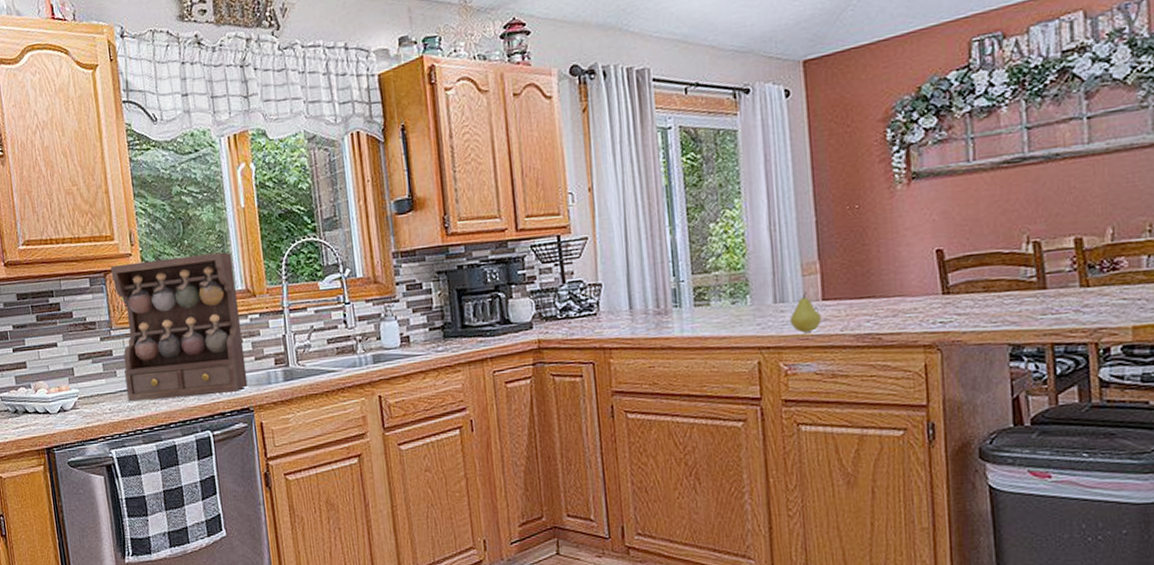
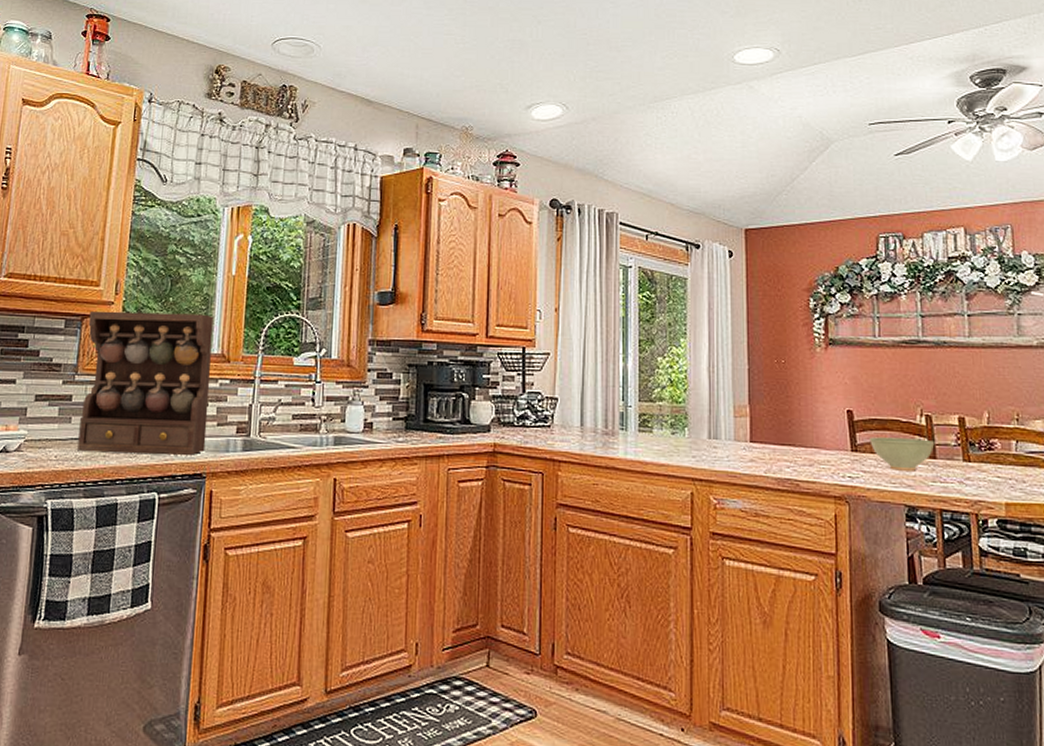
fruit: present [789,291,821,333] -> none [721,431,748,470]
bowl: none [964,269,1045,309] -> present [869,437,935,471]

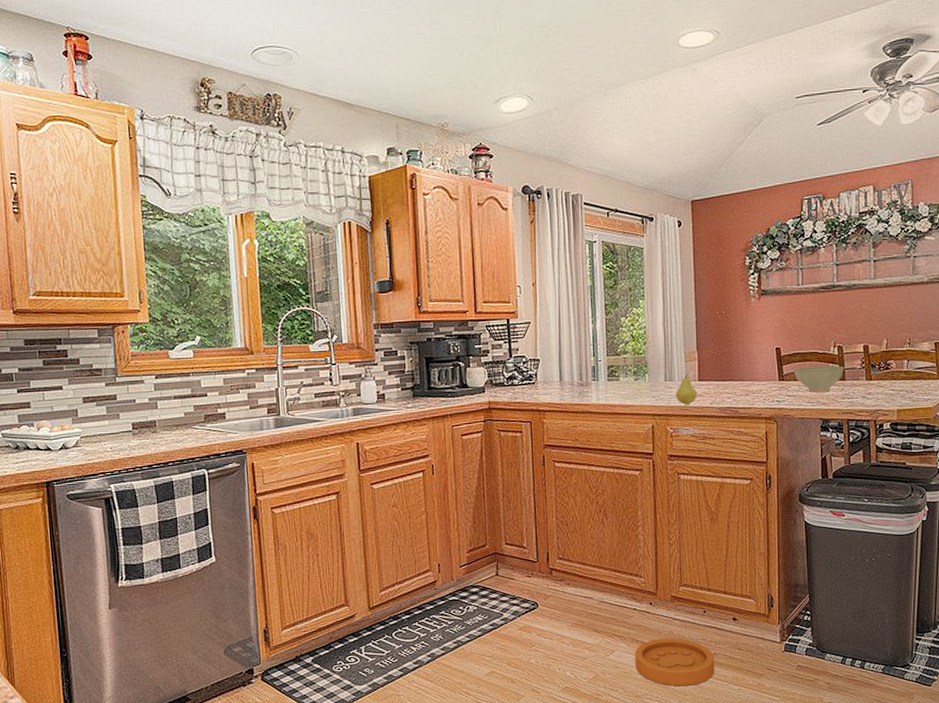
spice rack: present [77,310,214,455] -> none [119,314,242,442]
fruit: none [721,431,748,470] -> present [675,373,697,404]

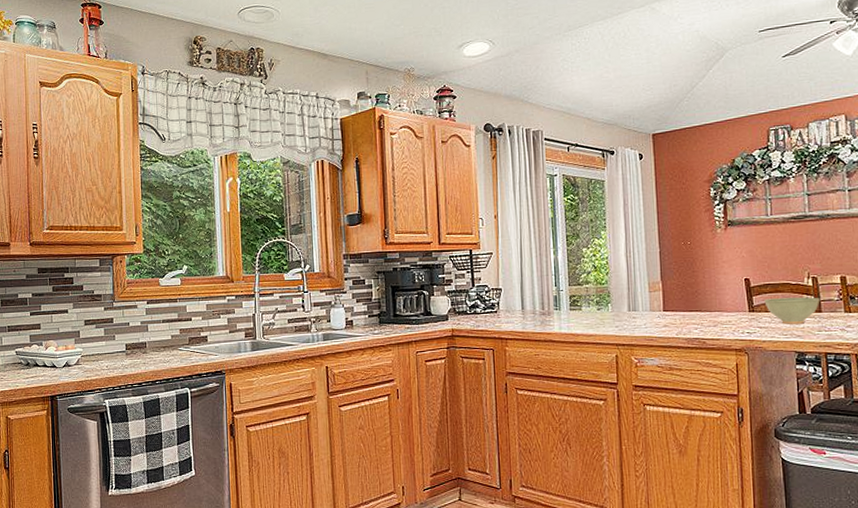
fruit: present [675,373,697,404] -> none [639,303,662,335]

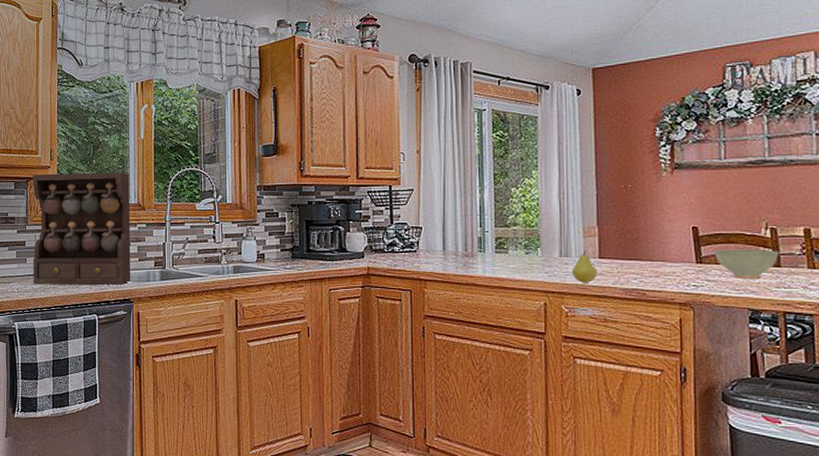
spice rack: none [117,245,222,361] -> present [32,172,131,285]
fruit: none [639,303,662,335] -> present [571,249,597,283]

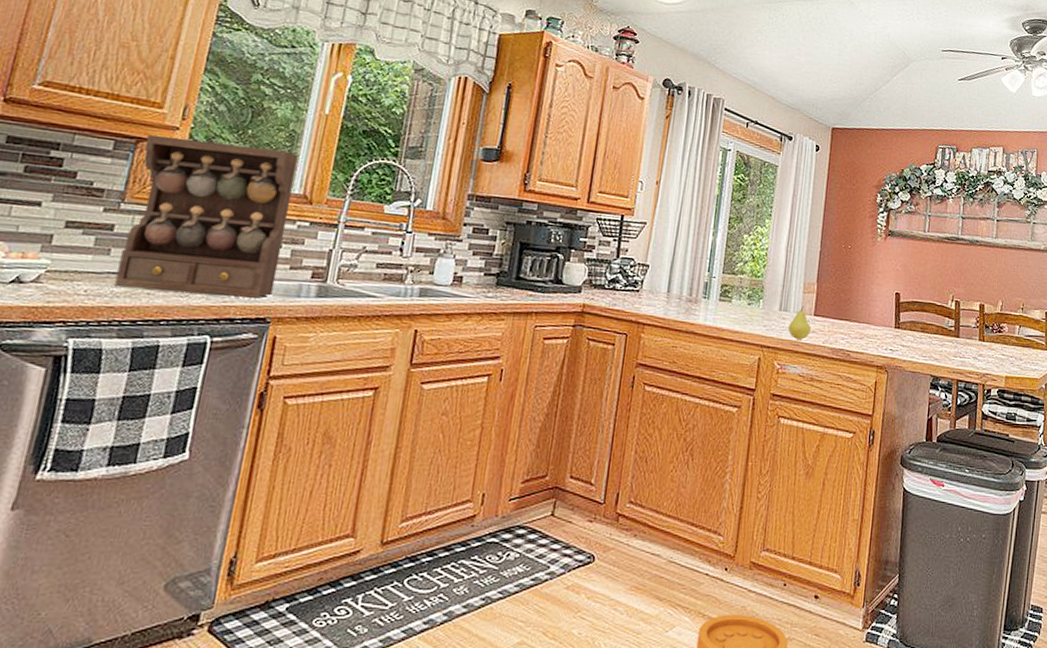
bowl: present [714,250,780,279] -> none [910,316,960,347]

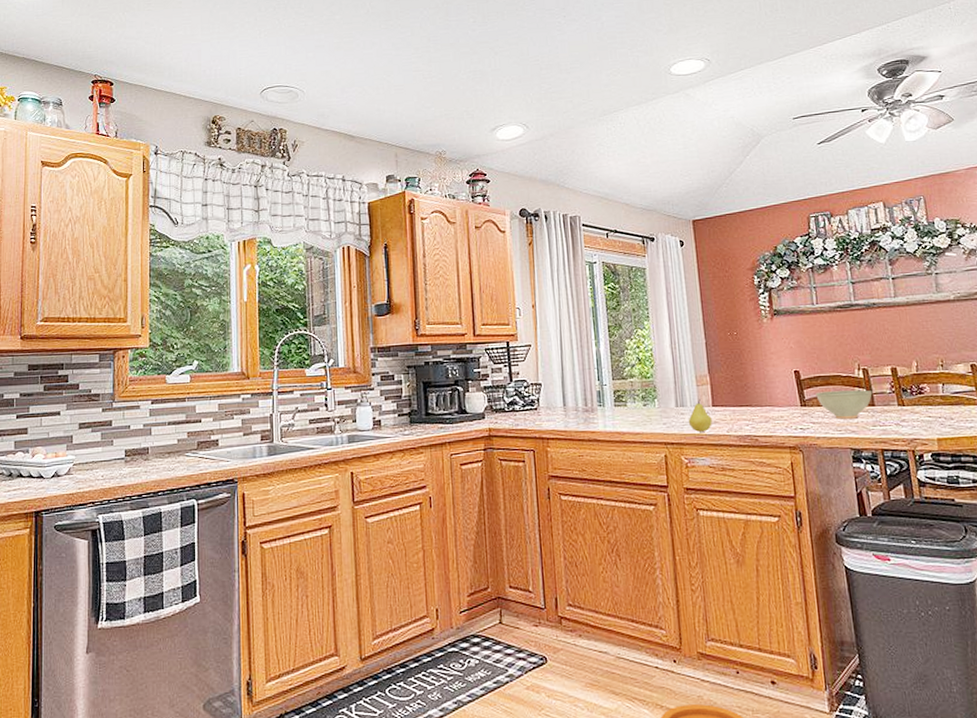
spice rack: present [114,134,299,299] -> none [120,338,235,470]
bowl: none [910,316,960,347] -> present [816,390,873,419]

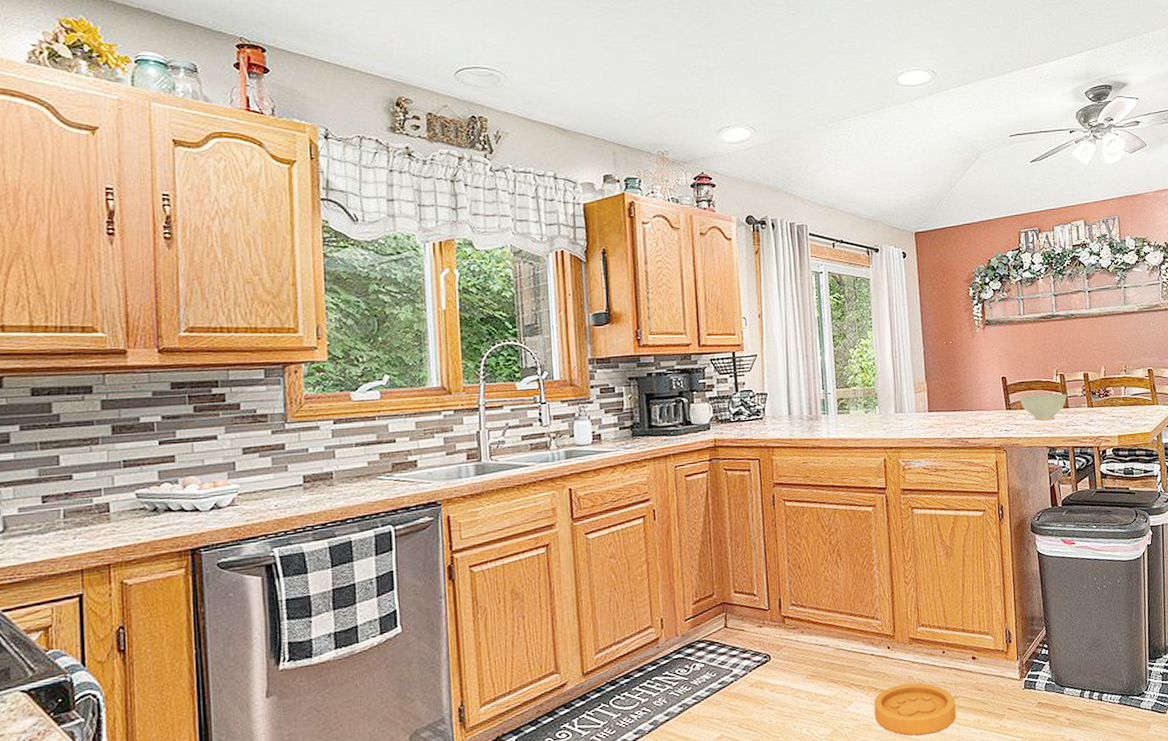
fruit: present [688,398,712,432] -> none [906,404,928,436]

